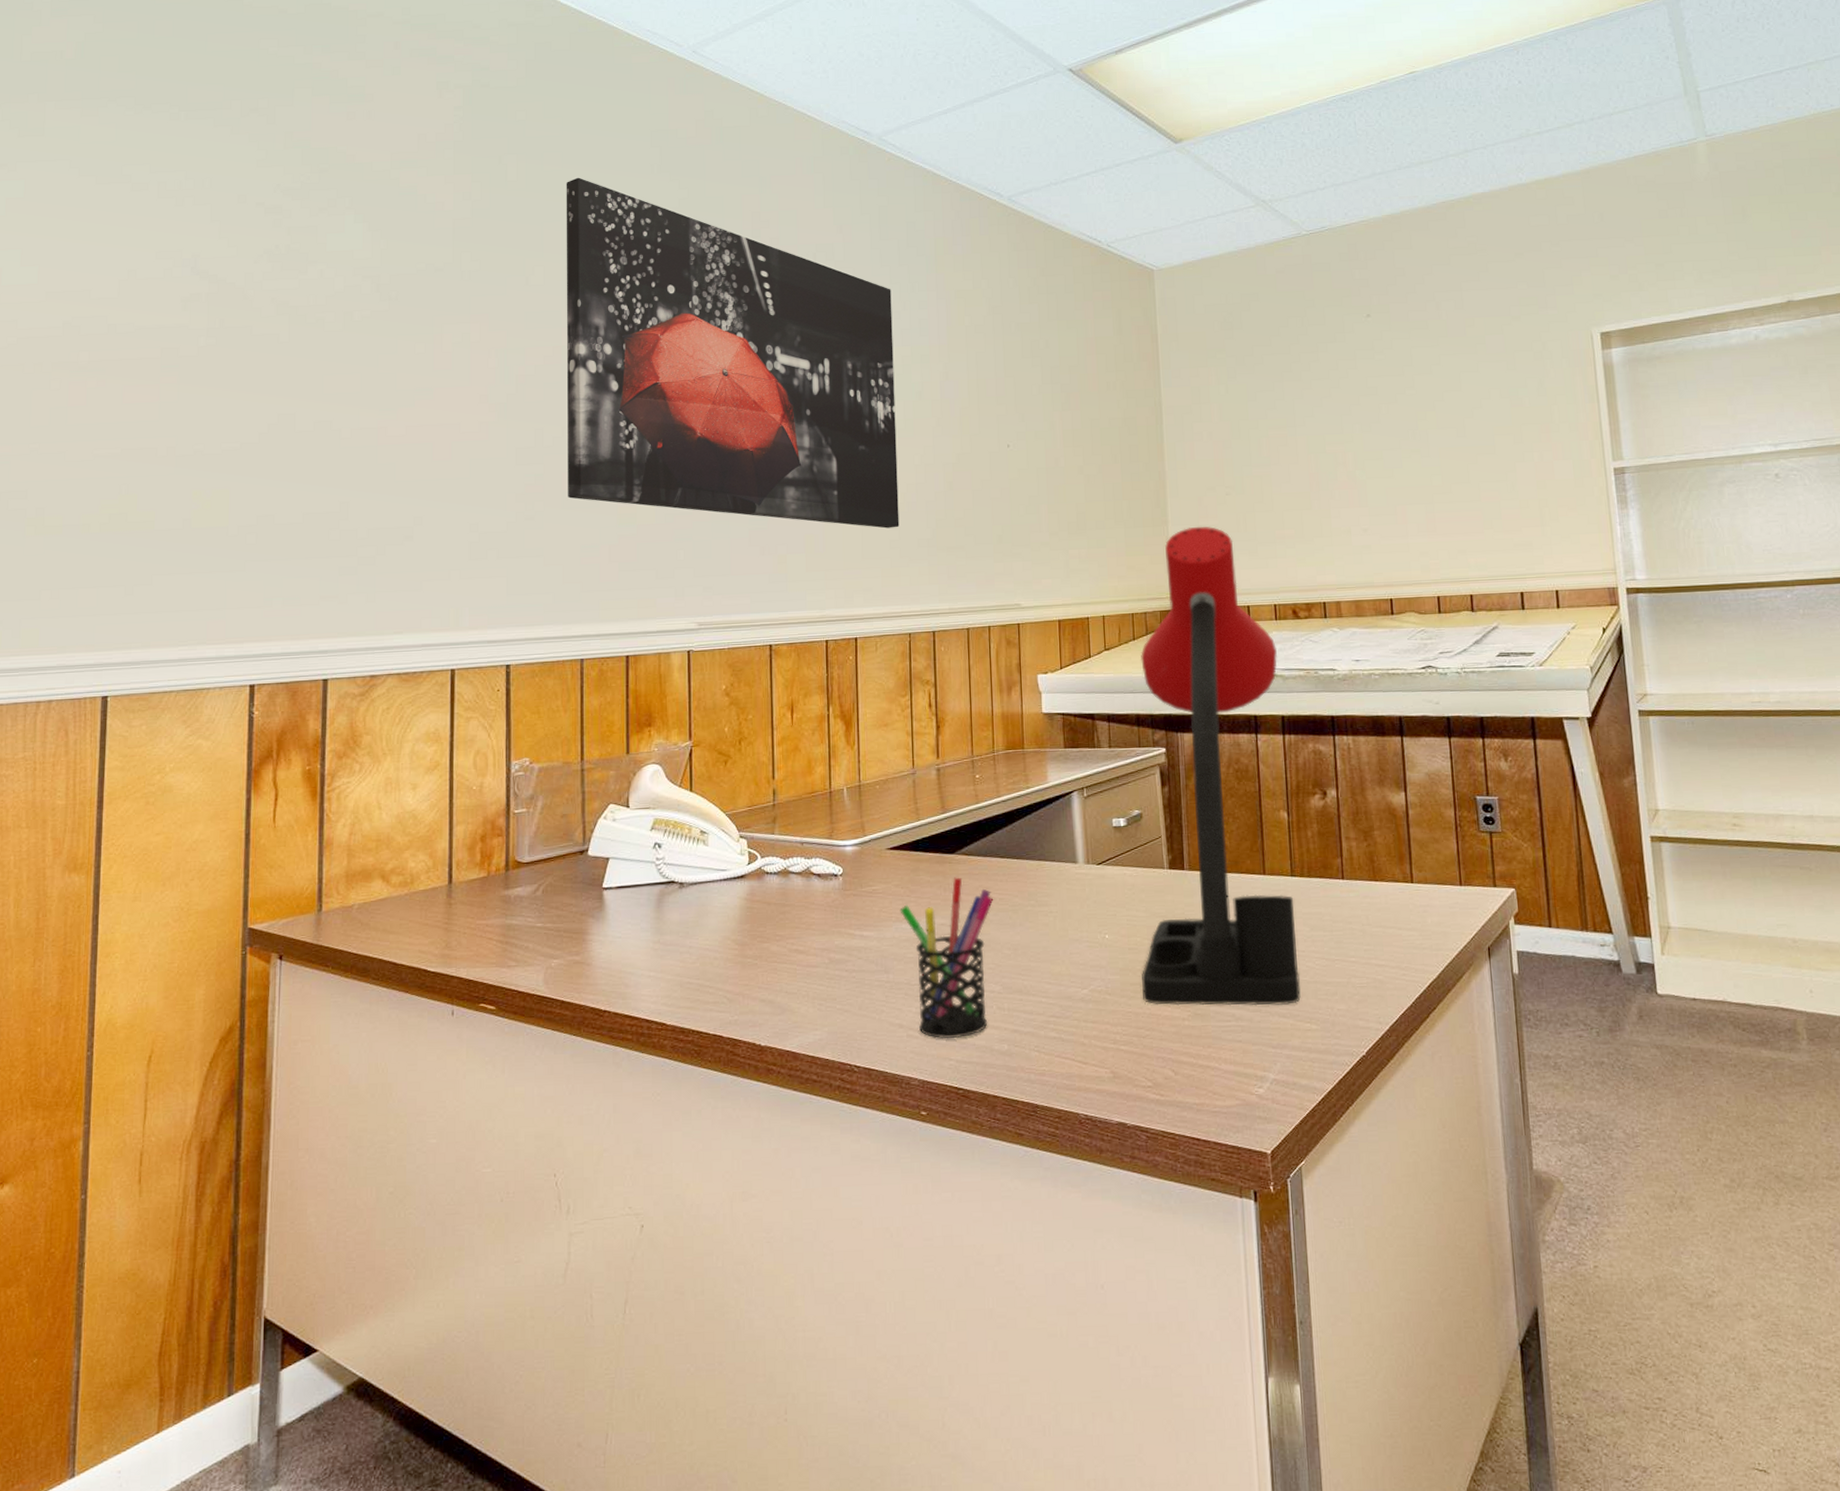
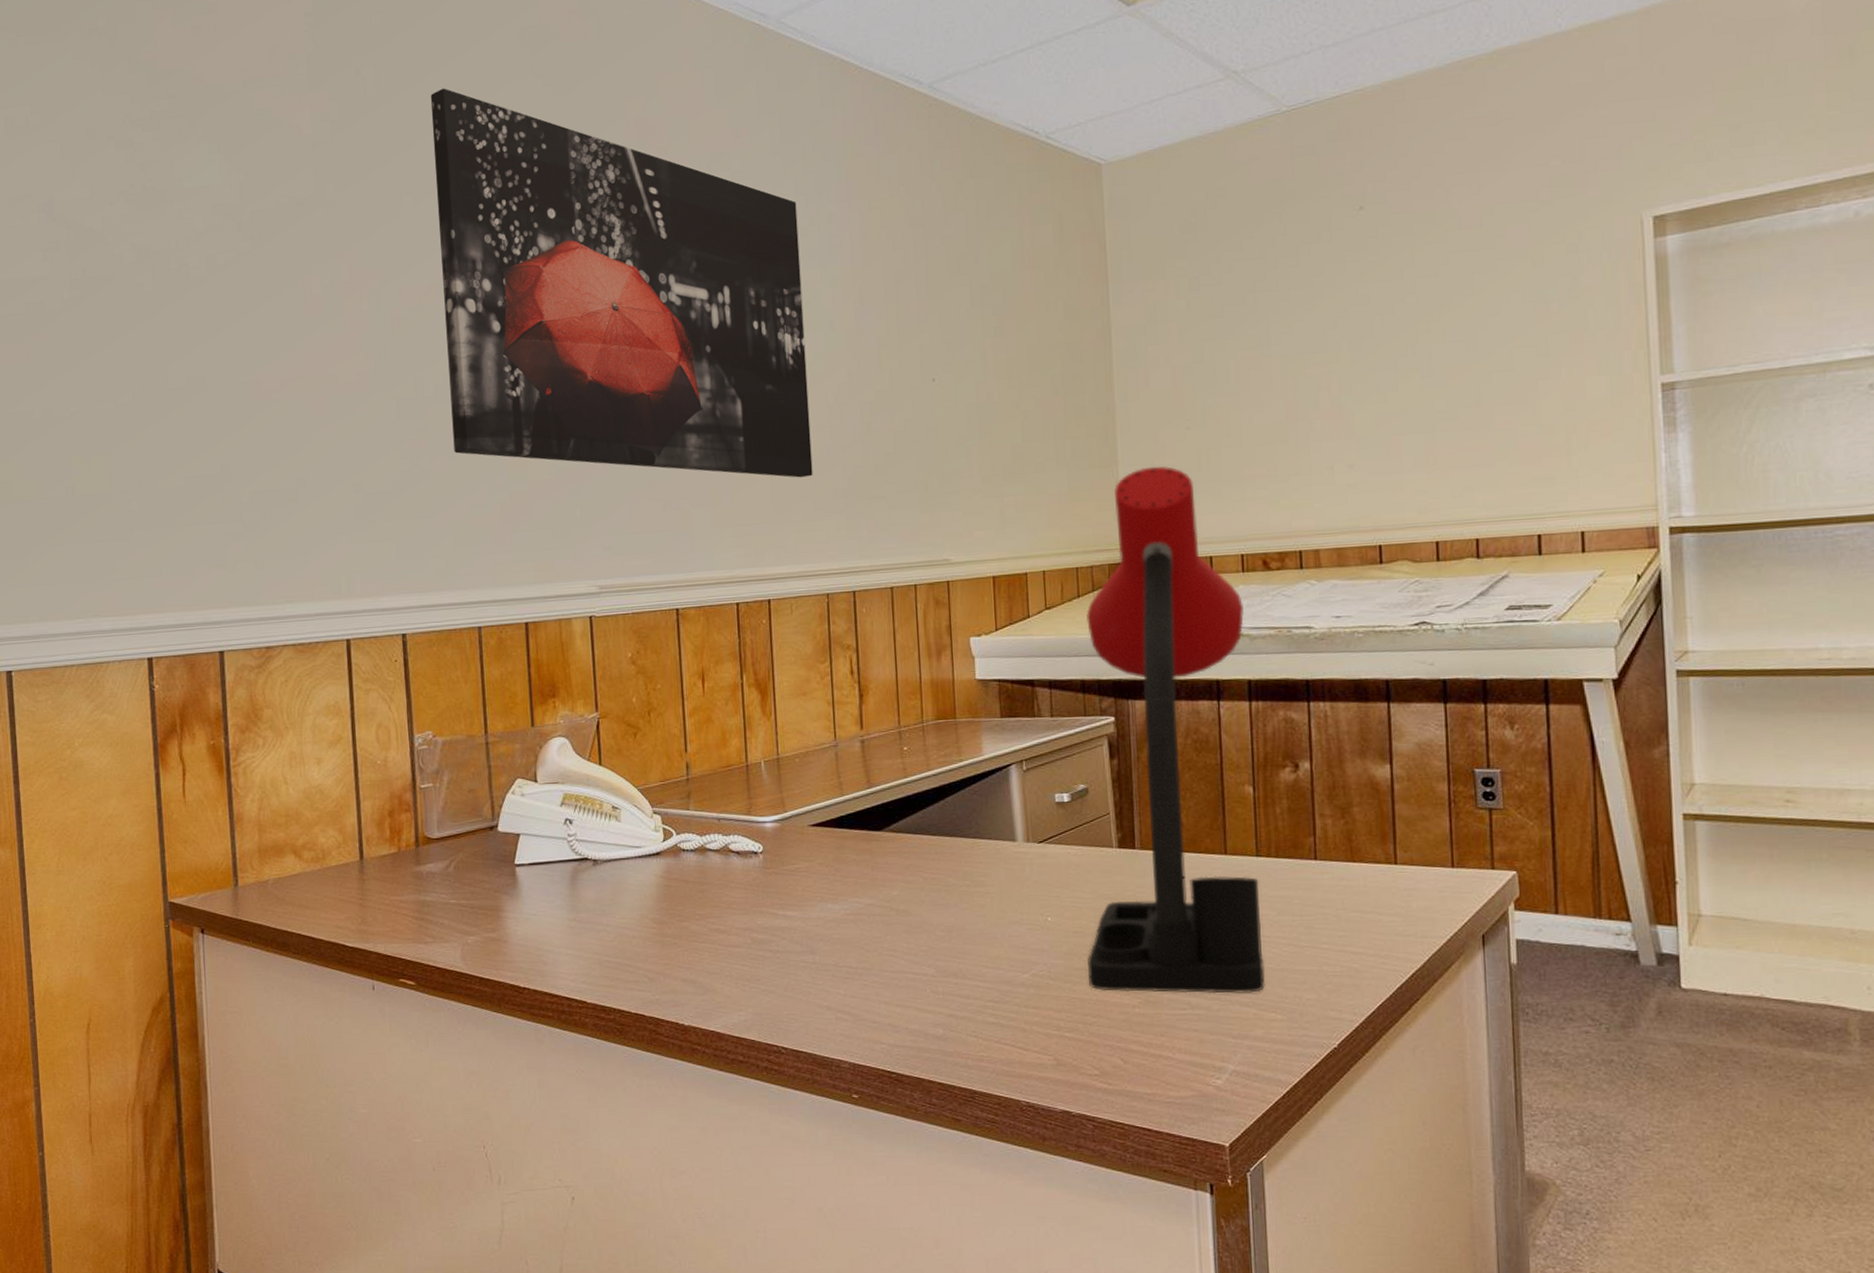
pen holder: present [900,877,994,1039] -> none [824,855,926,1022]

